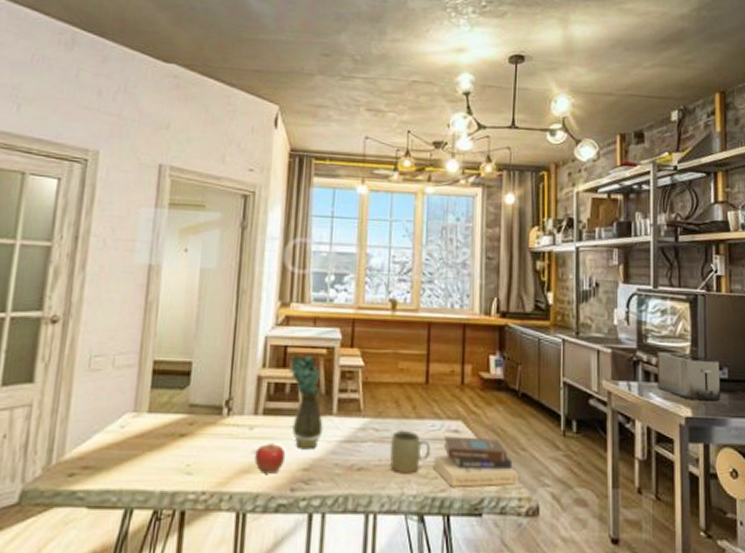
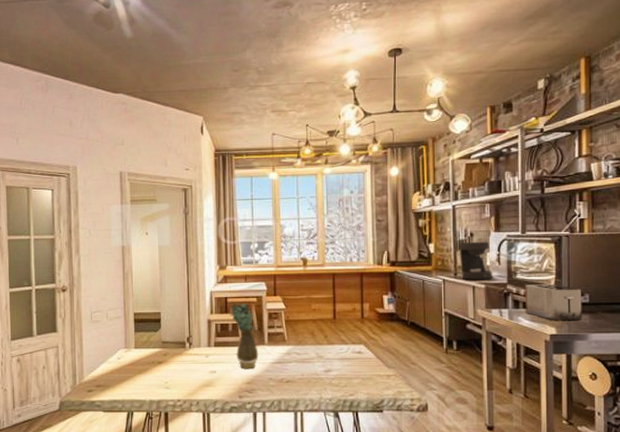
fruit: present [254,442,286,474] -> none [212,365,234,387]
mug: present [389,431,431,474] -> none [309,354,341,384]
books: present [432,436,519,487] -> none [342,356,410,392]
coffee maker: none [582,293,620,344] -> present [459,241,492,281]

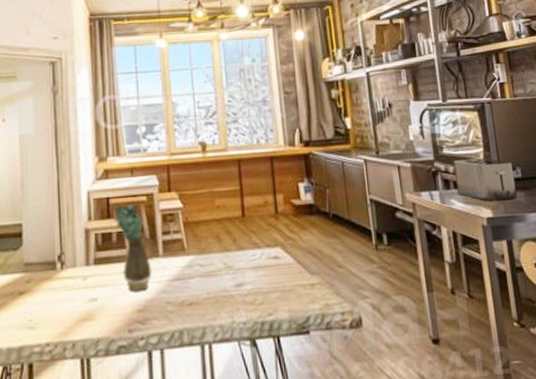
coffee maker: present [459,241,492,281] -> none [377,112,418,159]

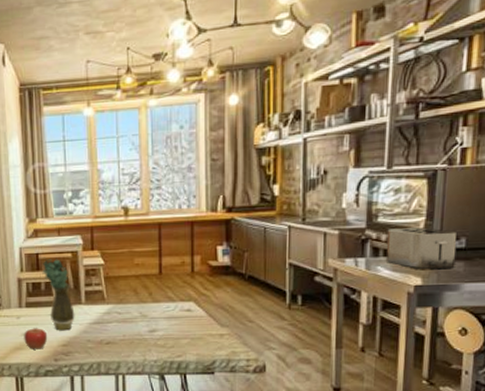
fruit: none [91,289,121,320] -> present [24,327,48,350]

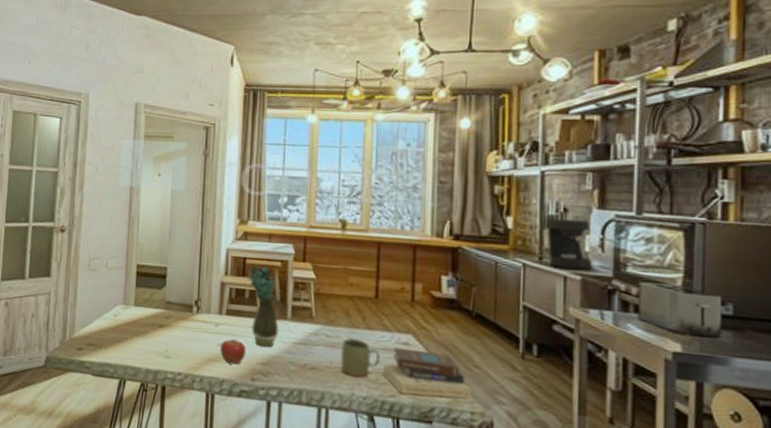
mug: none [131,313,168,345] -> present [340,338,381,377]
books: none [169,314,247,353] -> present [382,347,472,400]
coffee maker: none [309,179,349,226] -> present [547,218,592,271]

